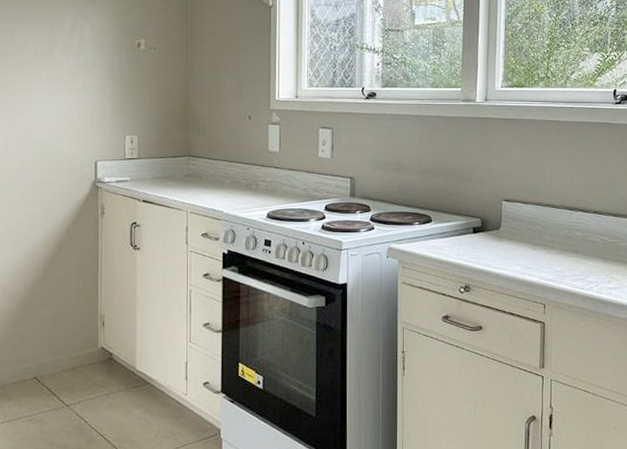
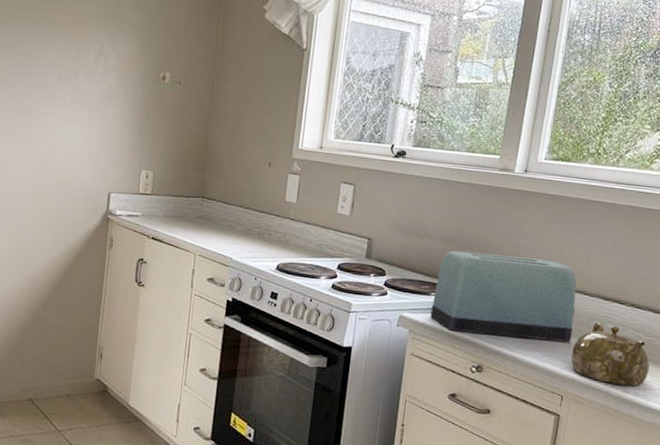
toaster: none [416,180,546,257] -> present [430,250,577,342]
teapot: none [547,232,617,287] -> present [571,322,650,386]

